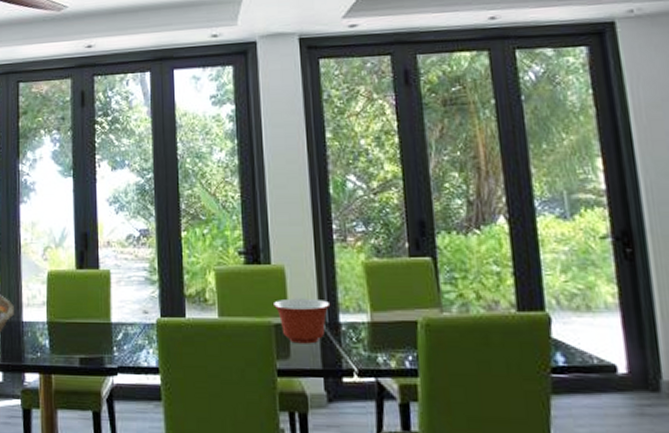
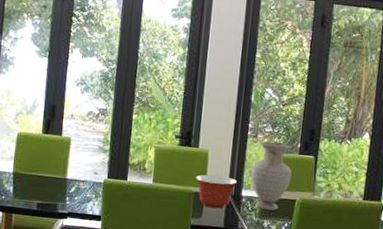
vase: none [346,245,405,339] -> present [251,141,292,211]

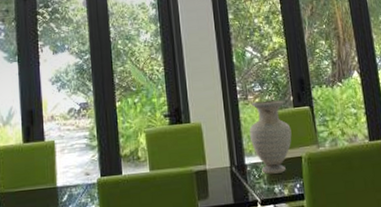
mixing bowl: present [196,174,238,209] -> none [194,147,238,186]

